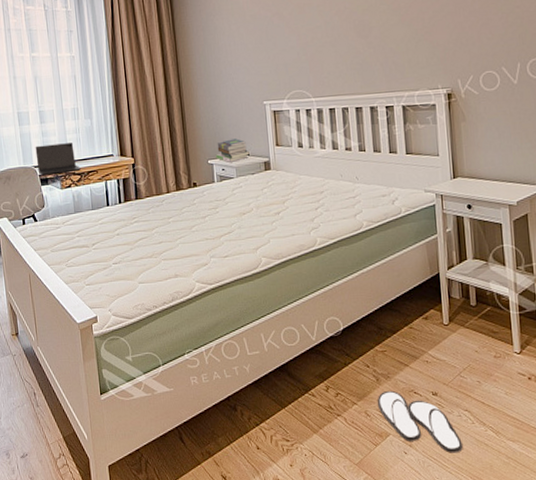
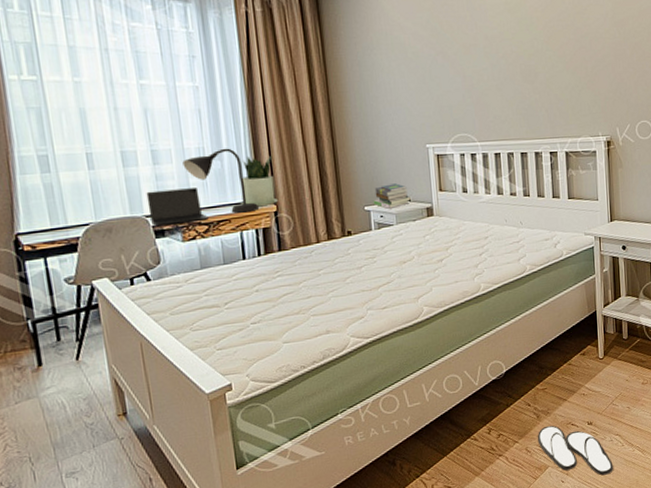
desk lamp: none [62,108,121,165] -> present [182,148,260,213]
planter: none [106,115,136,160] -> present [241,157,279,207]

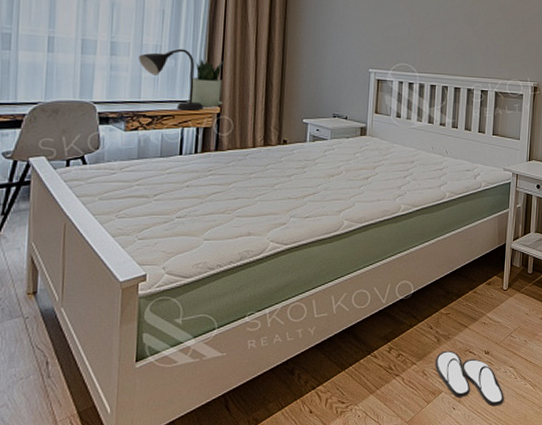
laptop: present [146,188,209,227] -> none [97,79,154,114]
books: present [373,183,411,209] -> none [311,101,347,124]

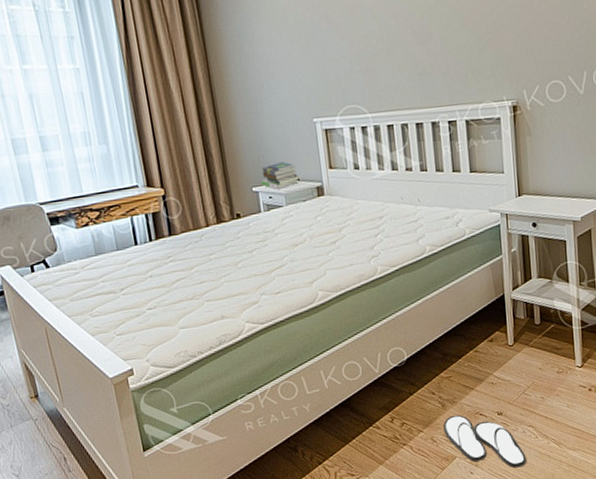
desk lamp: present [138,48,204,111] -> none [70,131,148,198]
planter: present [187,59,224,108] -> none [127,138,166,191]
books: none [311,101,347,124] -> present [260,162,300,189]

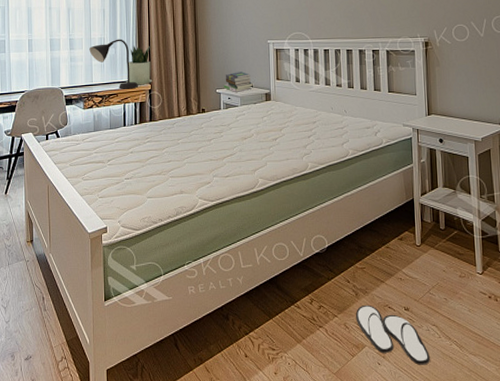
desk lamp: none [70,131,148,198] -> present [89,39,139,89]
planter: none [127,138,166,191] -> present [126,46,153,85]

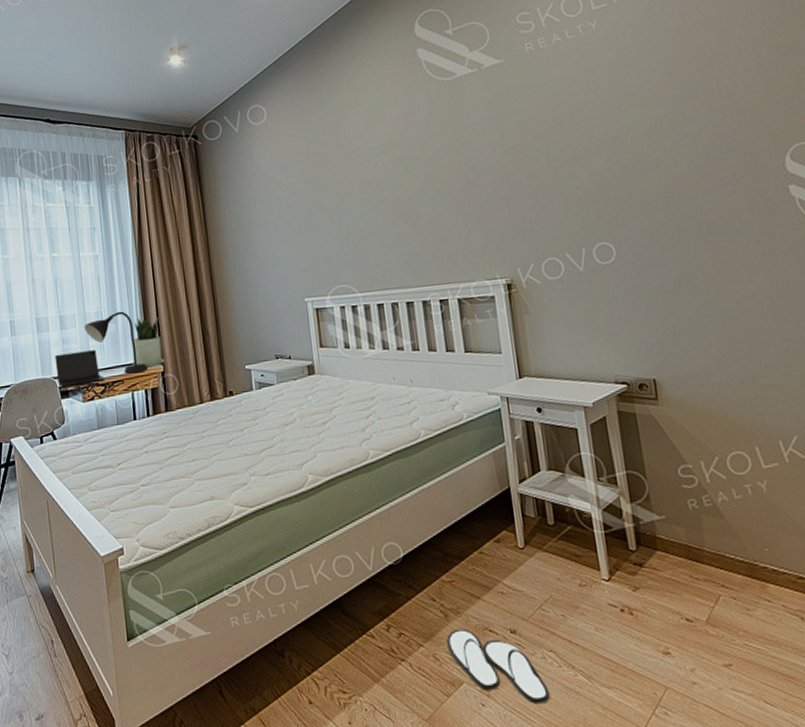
laptop: none [63,68,103,97] -> present [55,350,105,388]
books: present [223,72,253,92] -> none [253,340,291,367]

